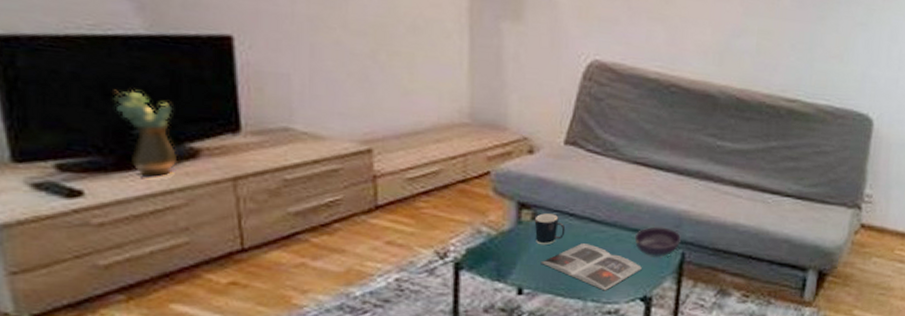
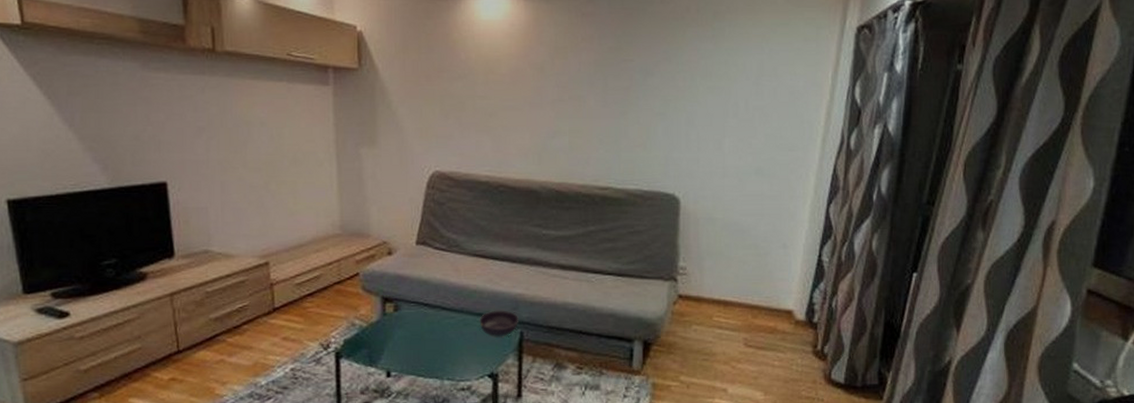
vase: present [113,89,178,177] -> none [88,231,132,298]
mug: present [534,213,566,246] -> none [396,305,422,333]
magazine: present [540,243,642,291] -> none [403,329,487,370]

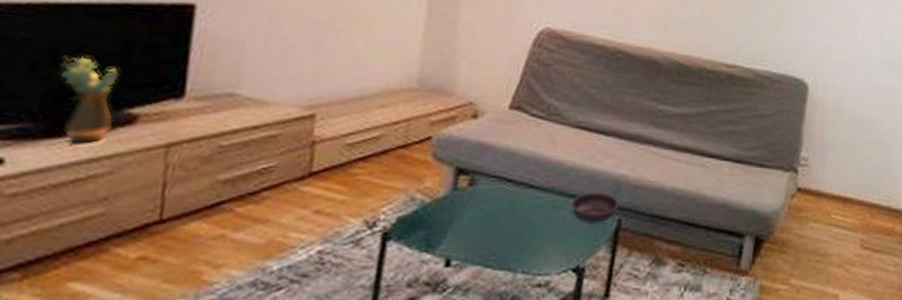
vase: none [88,231,132,298] -> present [60,55,120,144]

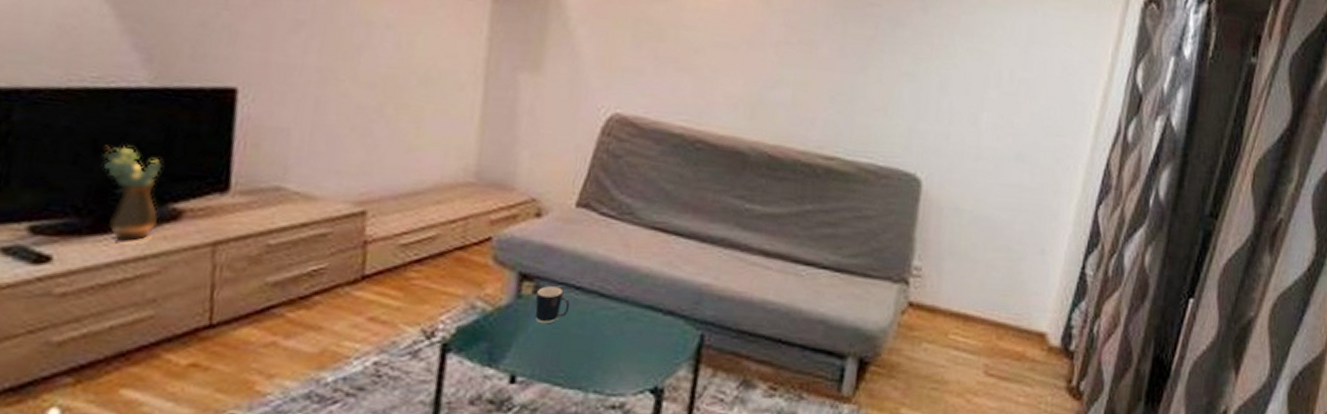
mug: none [469,179,502,213] -> present [535,286,571,324]
bowl: present [571,192,618,225] -> none [647,303,701,340]

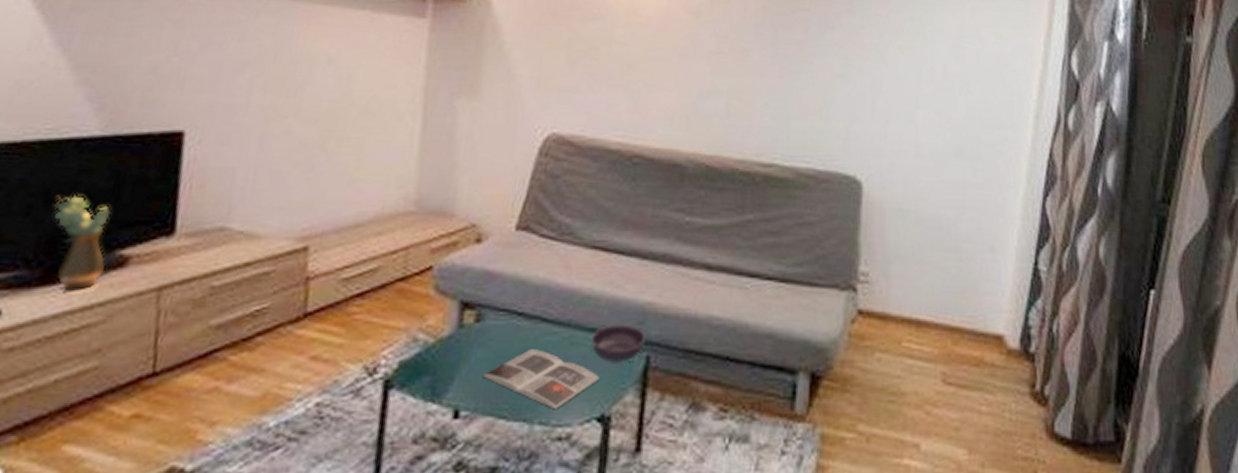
mug: present [535,286,571,324] -> none [477,314,513,354]
magazine: none [539,322,654,380] -> present [482,349,599,410]
bowl: none [647,303,701,340] -> present [591,324,645,364]

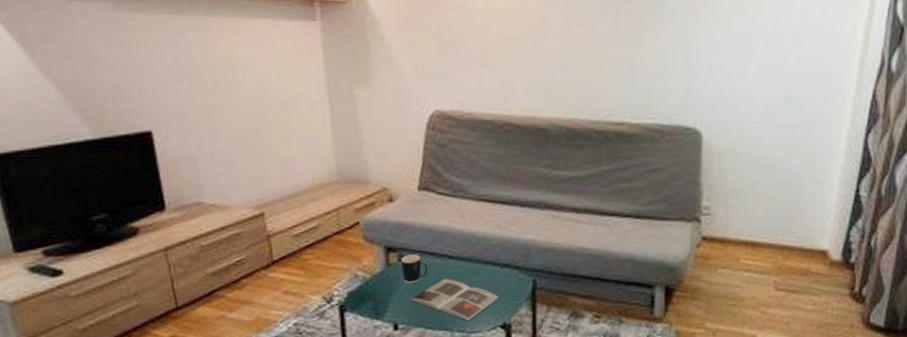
vase: present [54,194,111,291] -> none [74,184,124,254]
mug: none [477,314,513,354] -> present [400,254,428,284]
bowl: present [591,324,645,364] -> none [488,257,531,287]

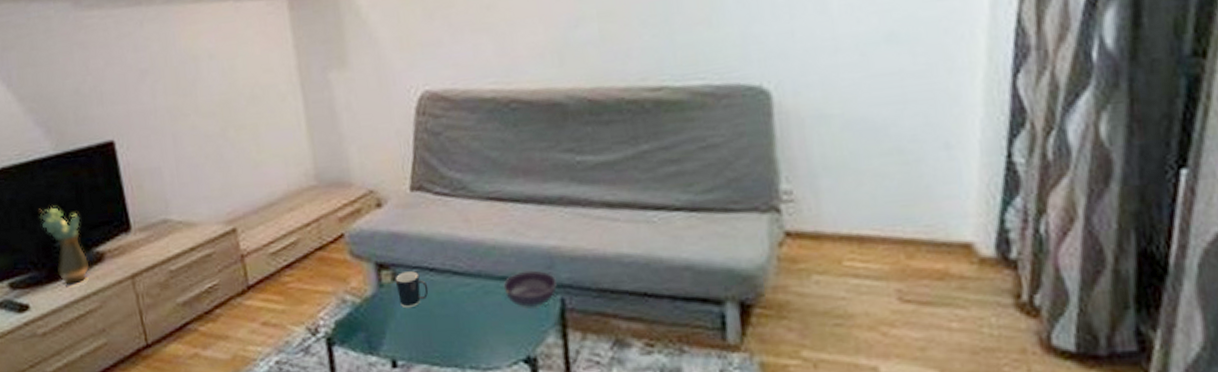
vase: none [74,184,124,254] -> present [38,206,90,285]
magazine: present [410,279,499,322] -> none [409,301,518,355]
bowl: none [488,257,531,287] -> present [503,270,557,309]

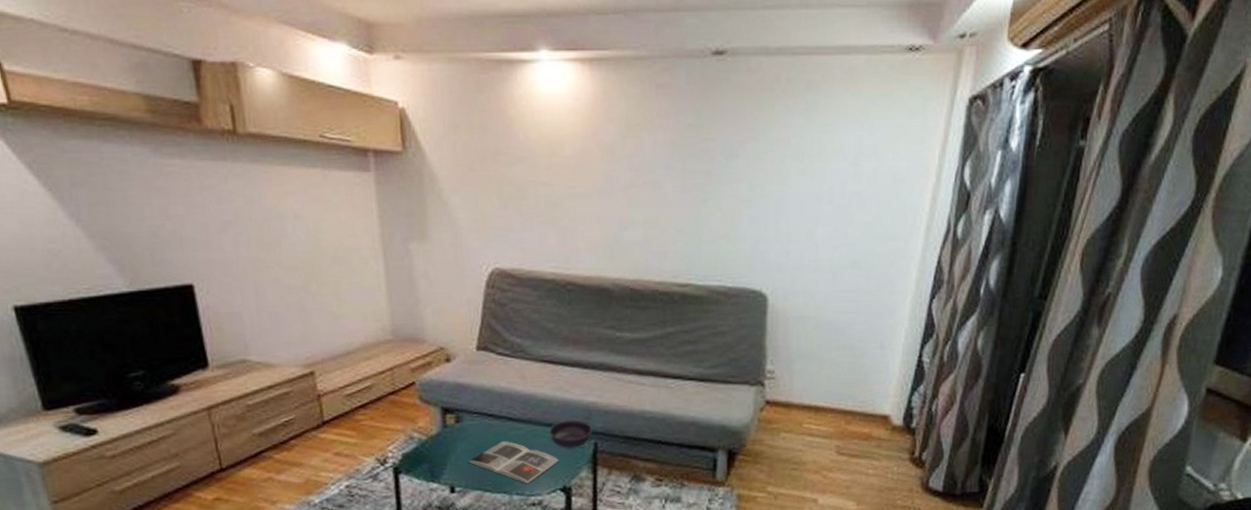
vase: present [38,206,90,285] -> none [109,340,164,413]
mug: present [394,271,429,309] -> none [458,416,486,446]
magazine: none [409,301,518,355] -> present [467,441,559,484]

